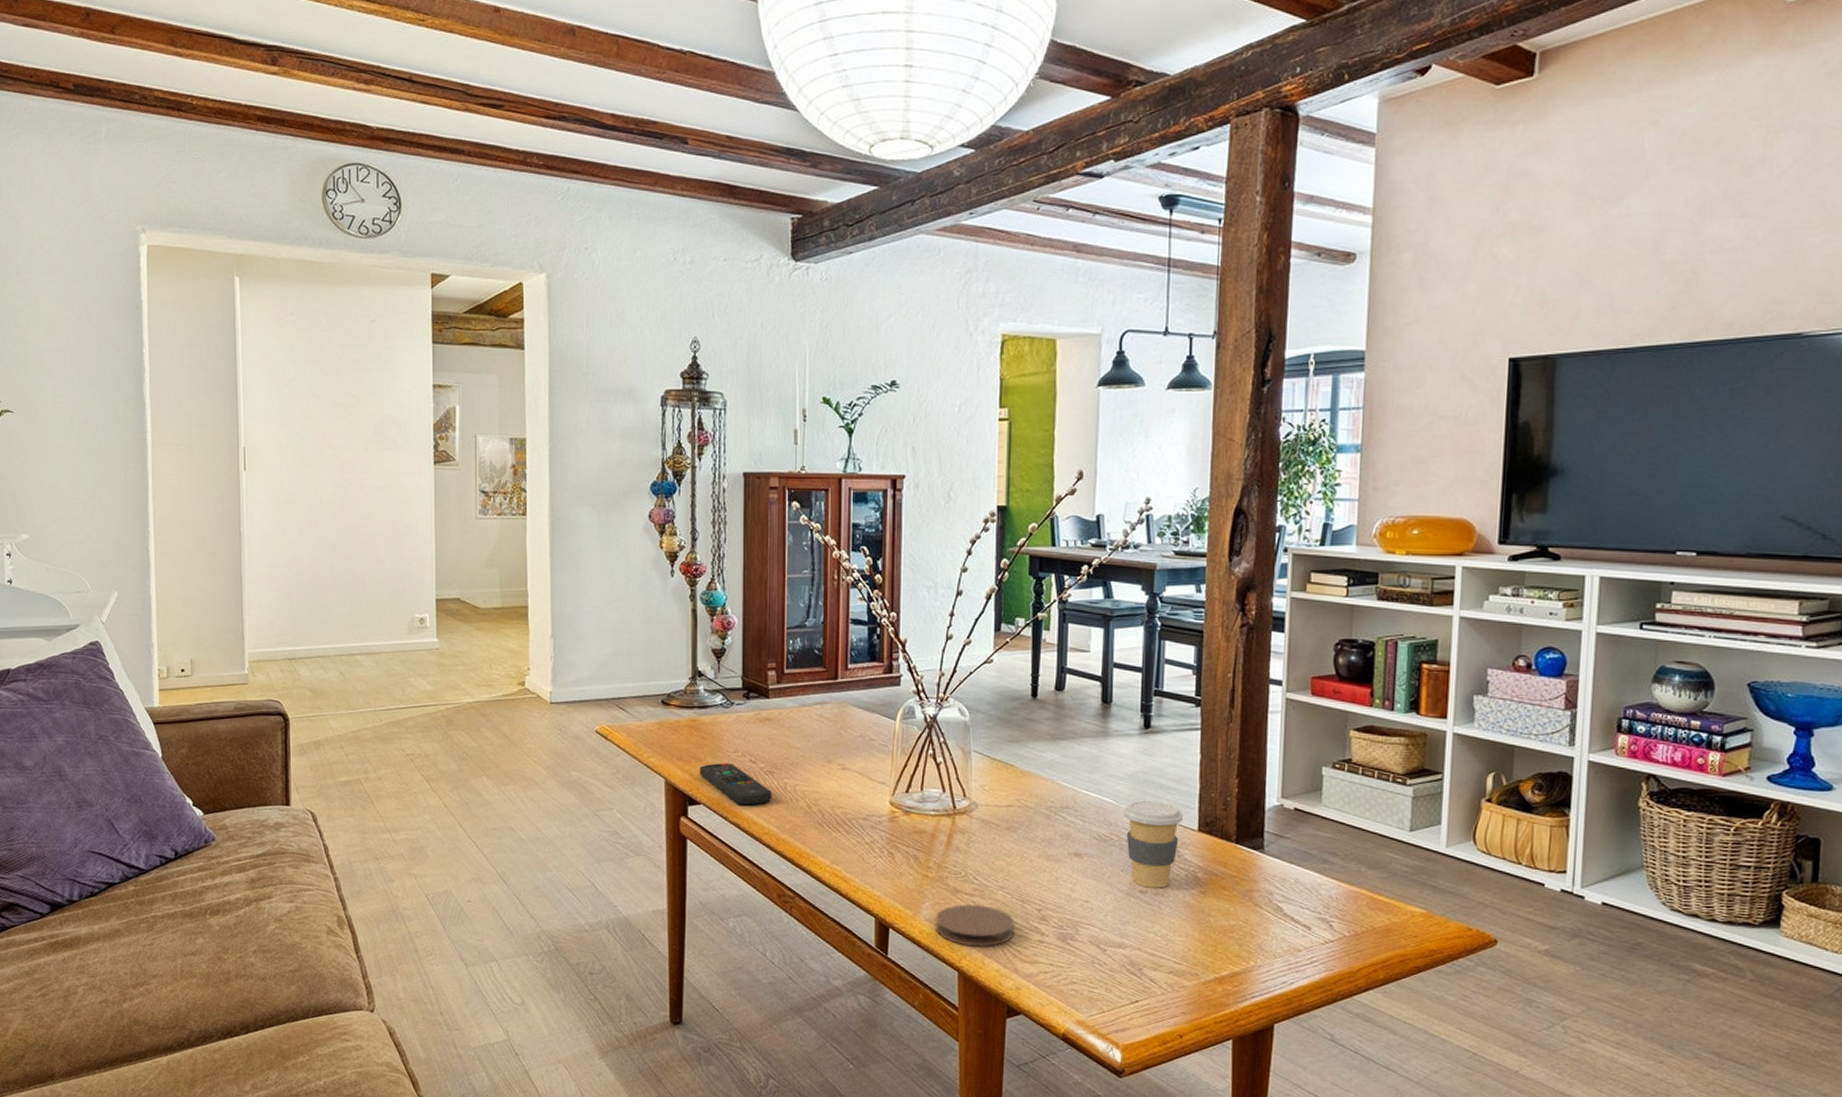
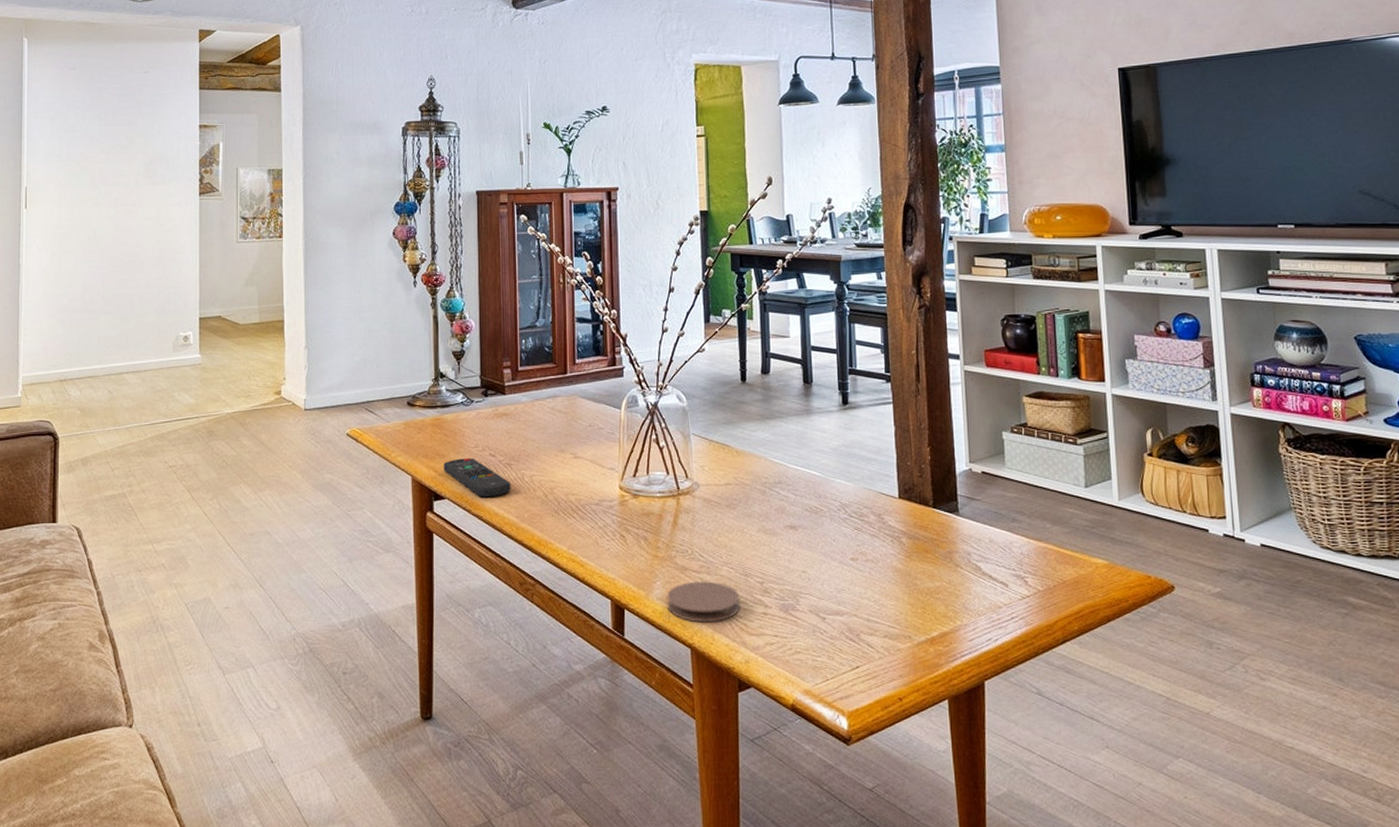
coffee cup: present [1124,800,1183,888] -> none [831,472,884,555]

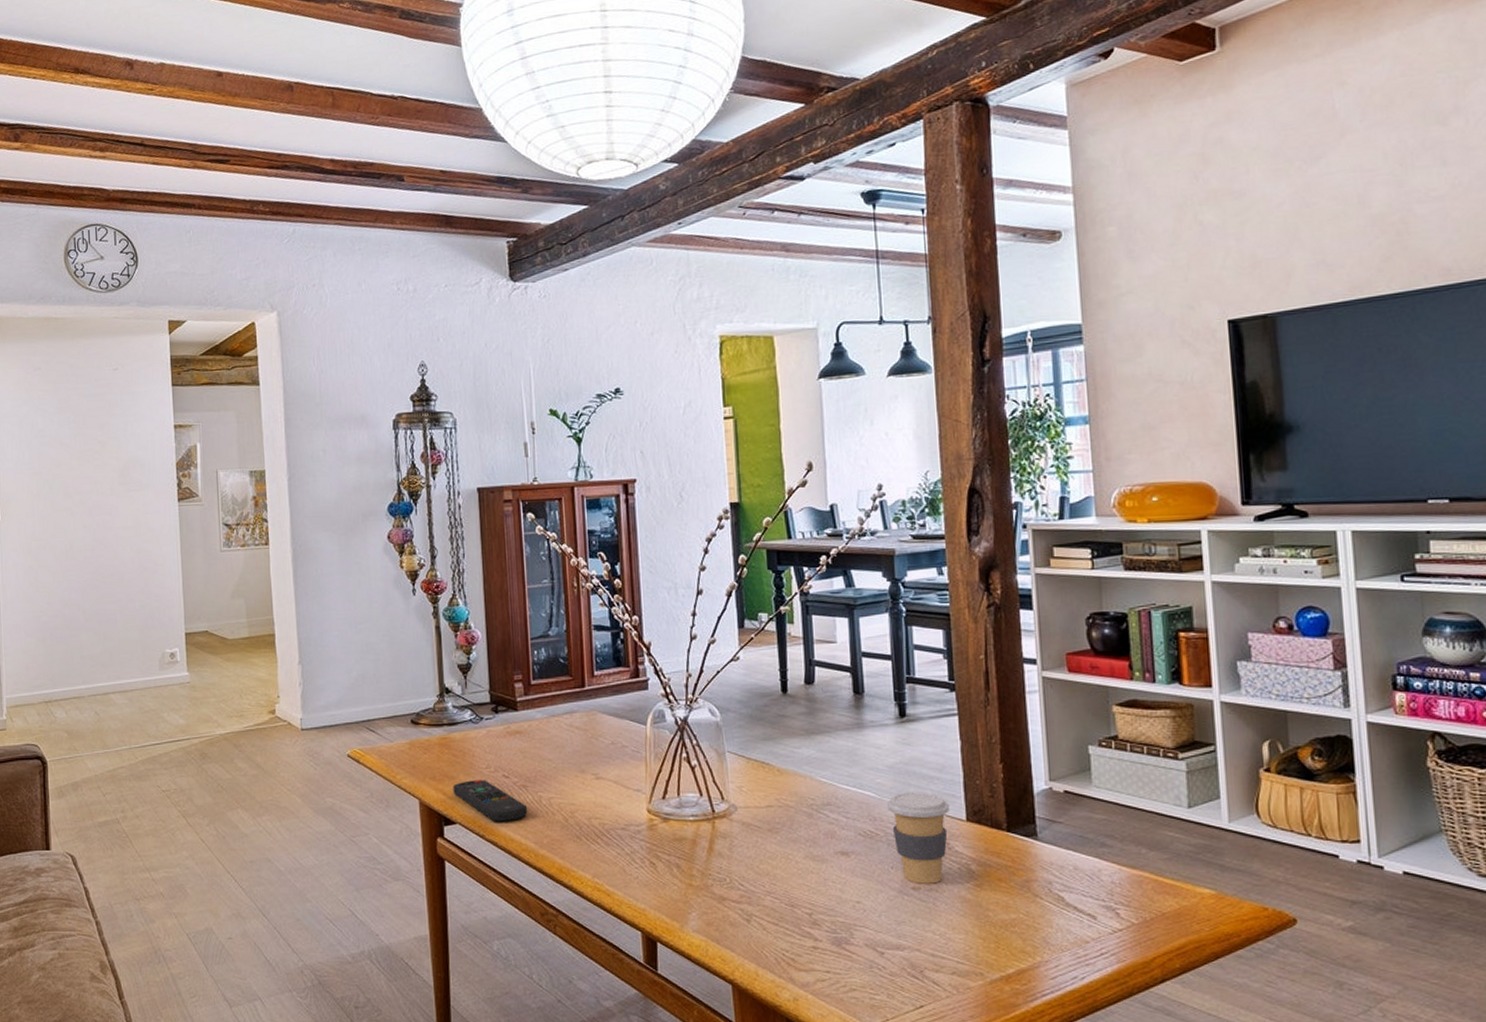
coaster: present [667,581,740,623] -> none [704,912,786,957]
coffee cup: none [831,472,884,555] -> present [887,792,949,884]

